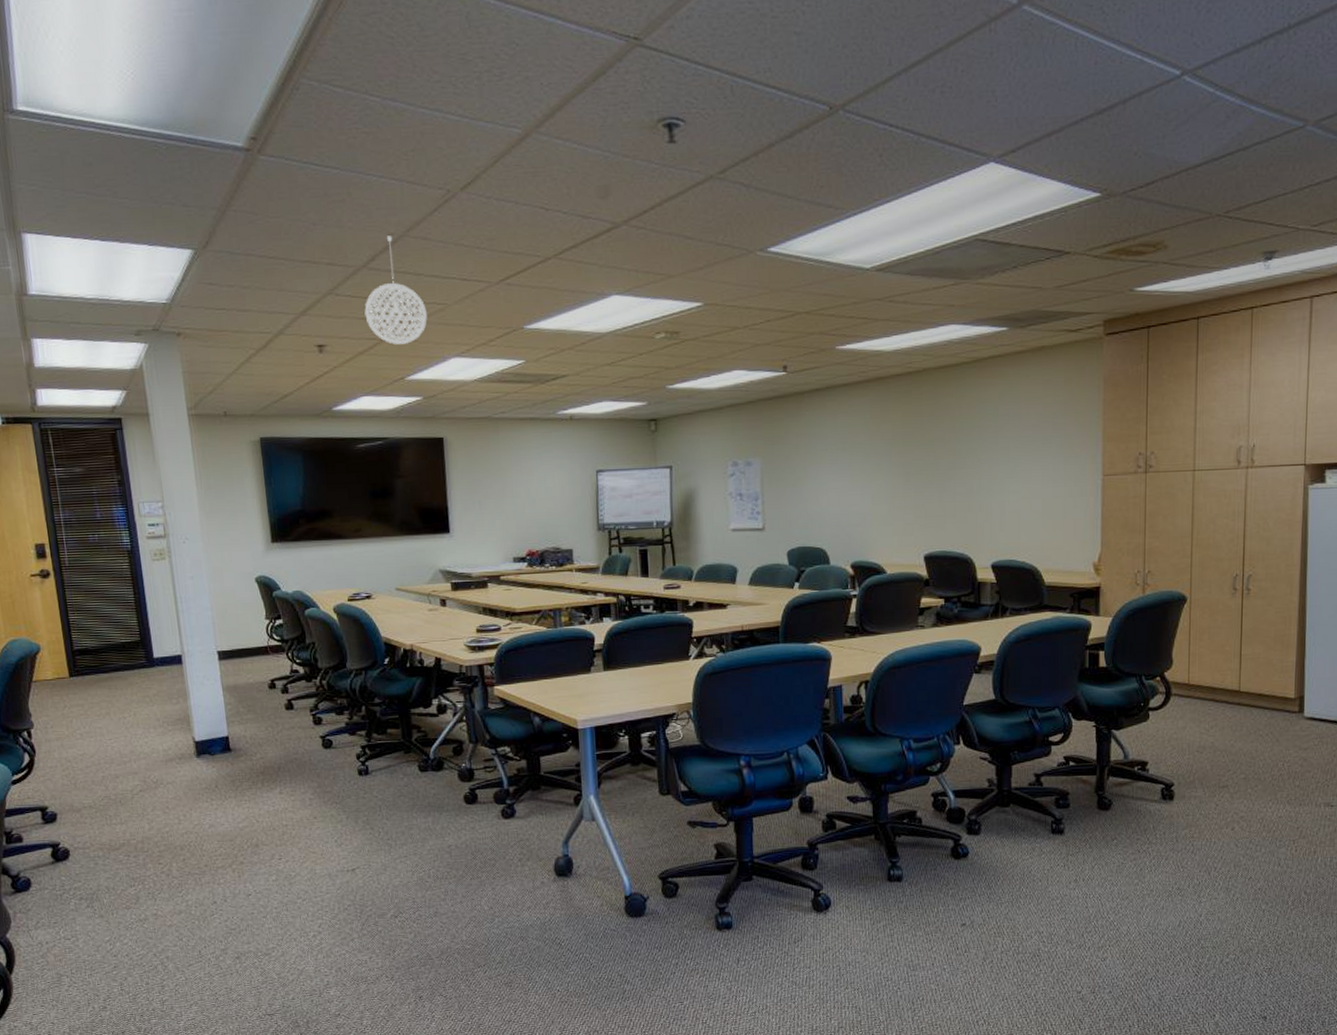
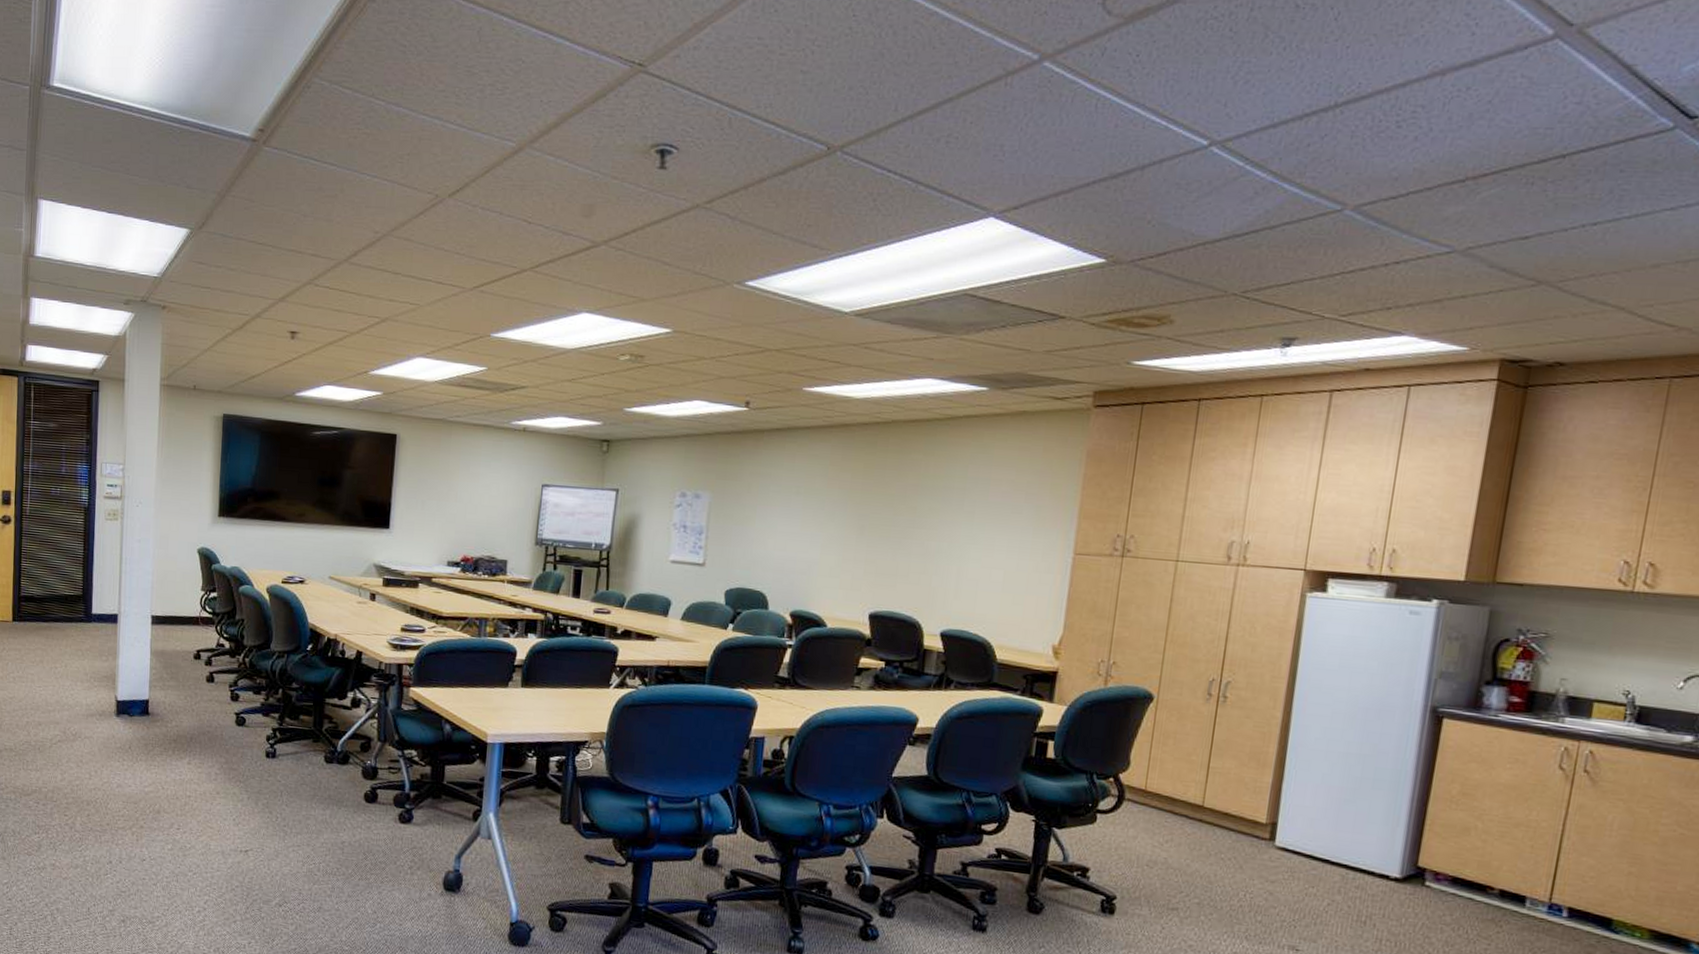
pendant light: present [364,236,427,345] -> none [339,233,399,339]

